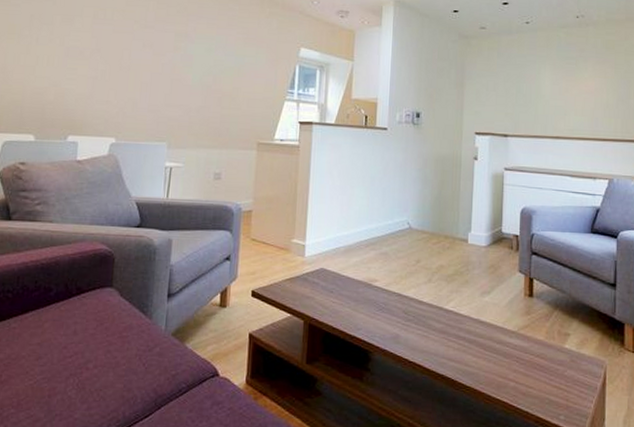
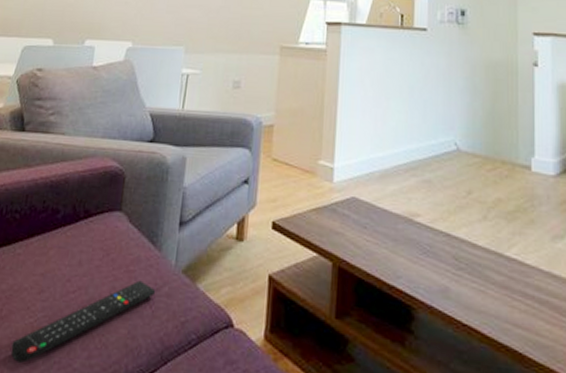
remote control: none [13,344,148,419] -> present [11,280,156,364]

